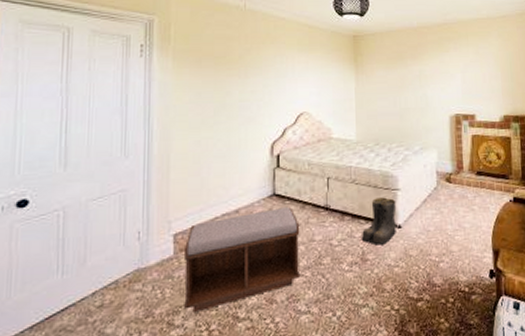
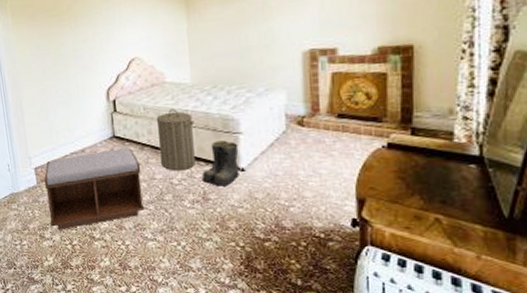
laundry hamper: none [320,165,357,231] -> present [156,109,196,171]

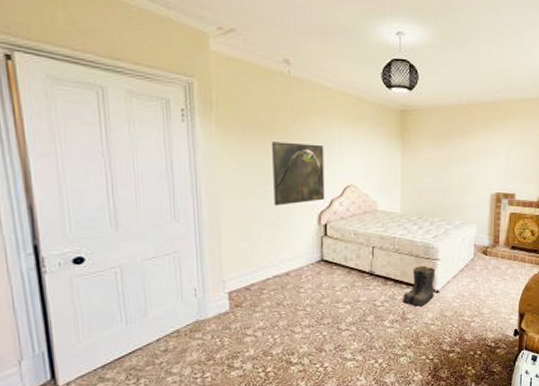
bench: present [43,148,145,229] -> none [238,272,347,357]
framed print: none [58,20,111,85] -> present [272,142,325,206]
laundry hamper: present [156,109,196,171] -> none [365,236,401,294]

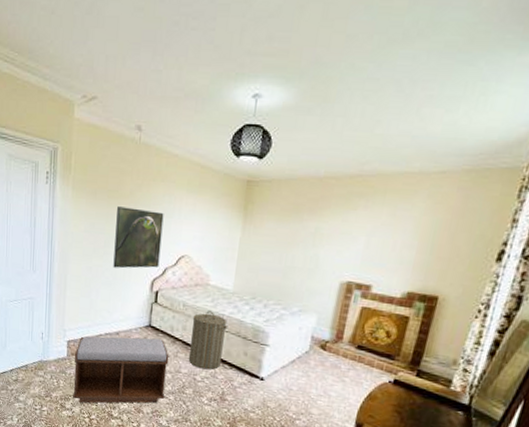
bench: none [238,272,347,357] -> present [73,336,169,403]
laundry hamper: none [365,236,401,294] -> present [188,311,228,370]
boots: present [402,266,436,307] -> none [223,348,263,391]

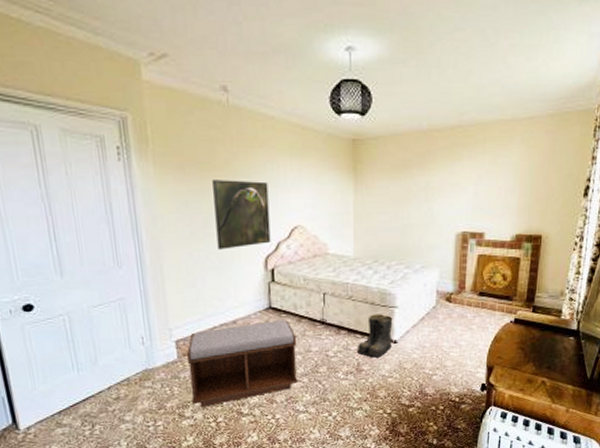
laundry hamper: present [188,311,228,370] -> none [316,281,354,344]
boots: none [223,348,263,391] -> present [356,314,393,358]

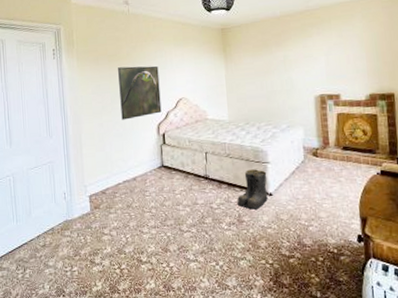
bench: present [186,320,298,407] -> none [97,176,188,254]

